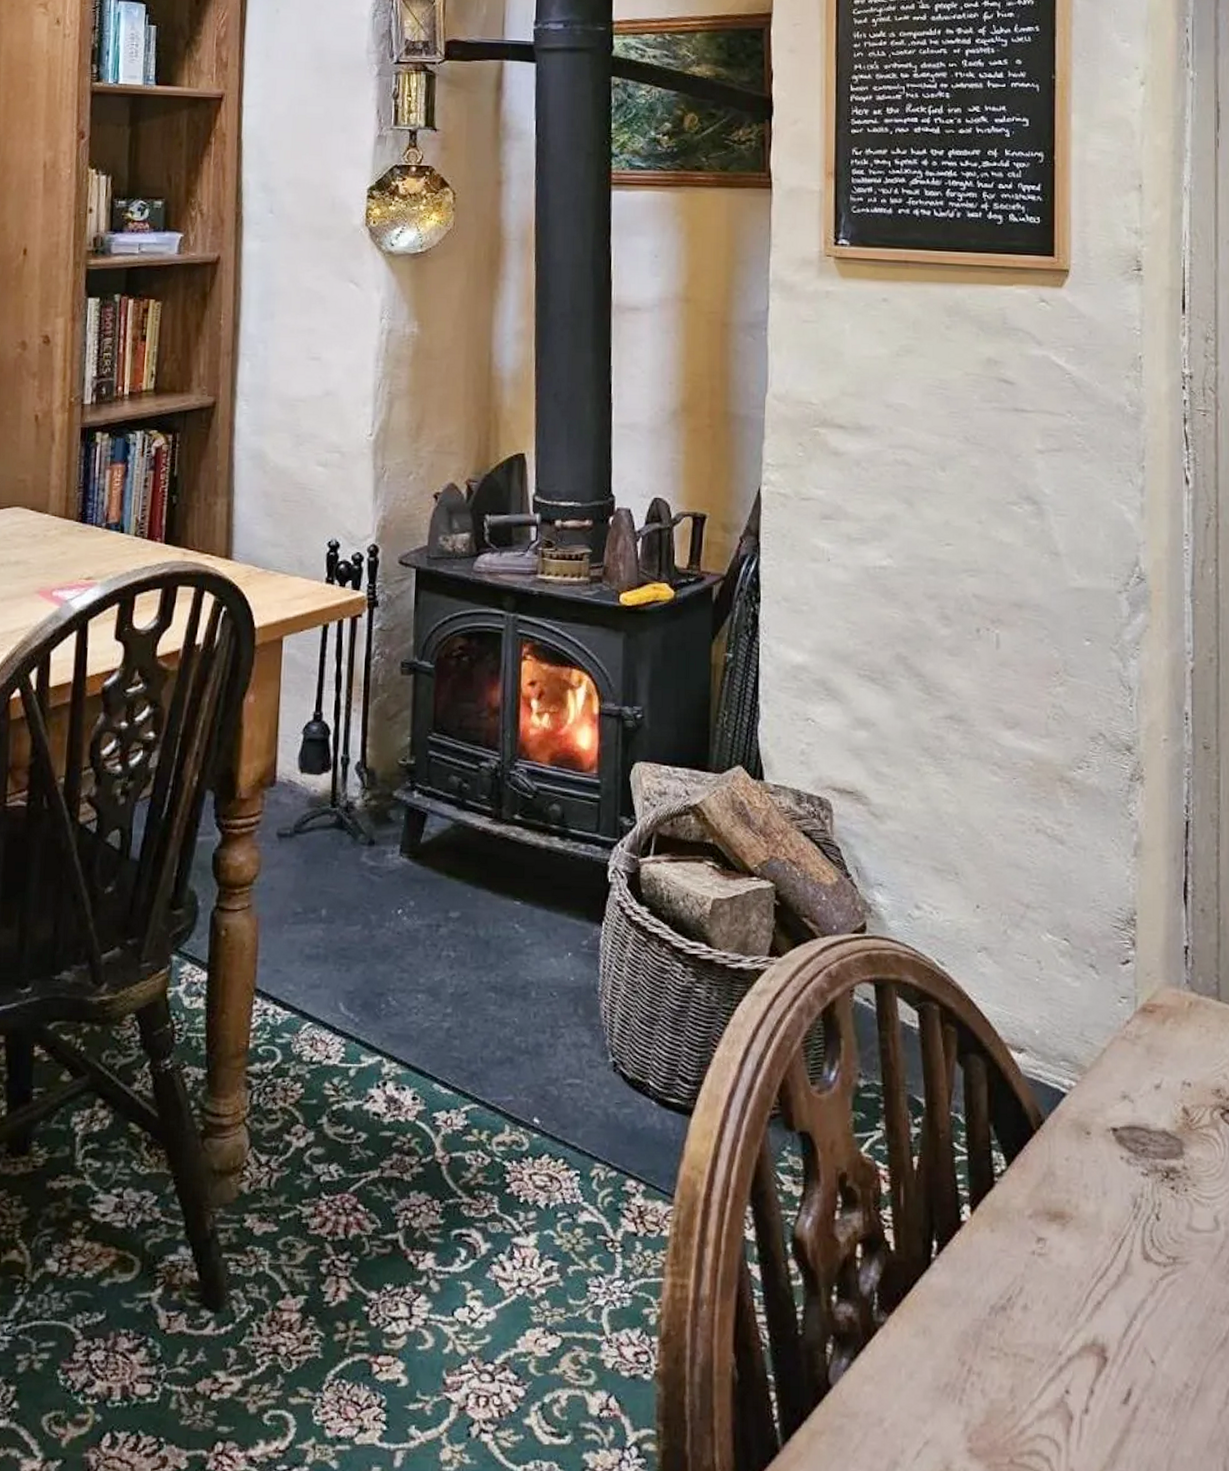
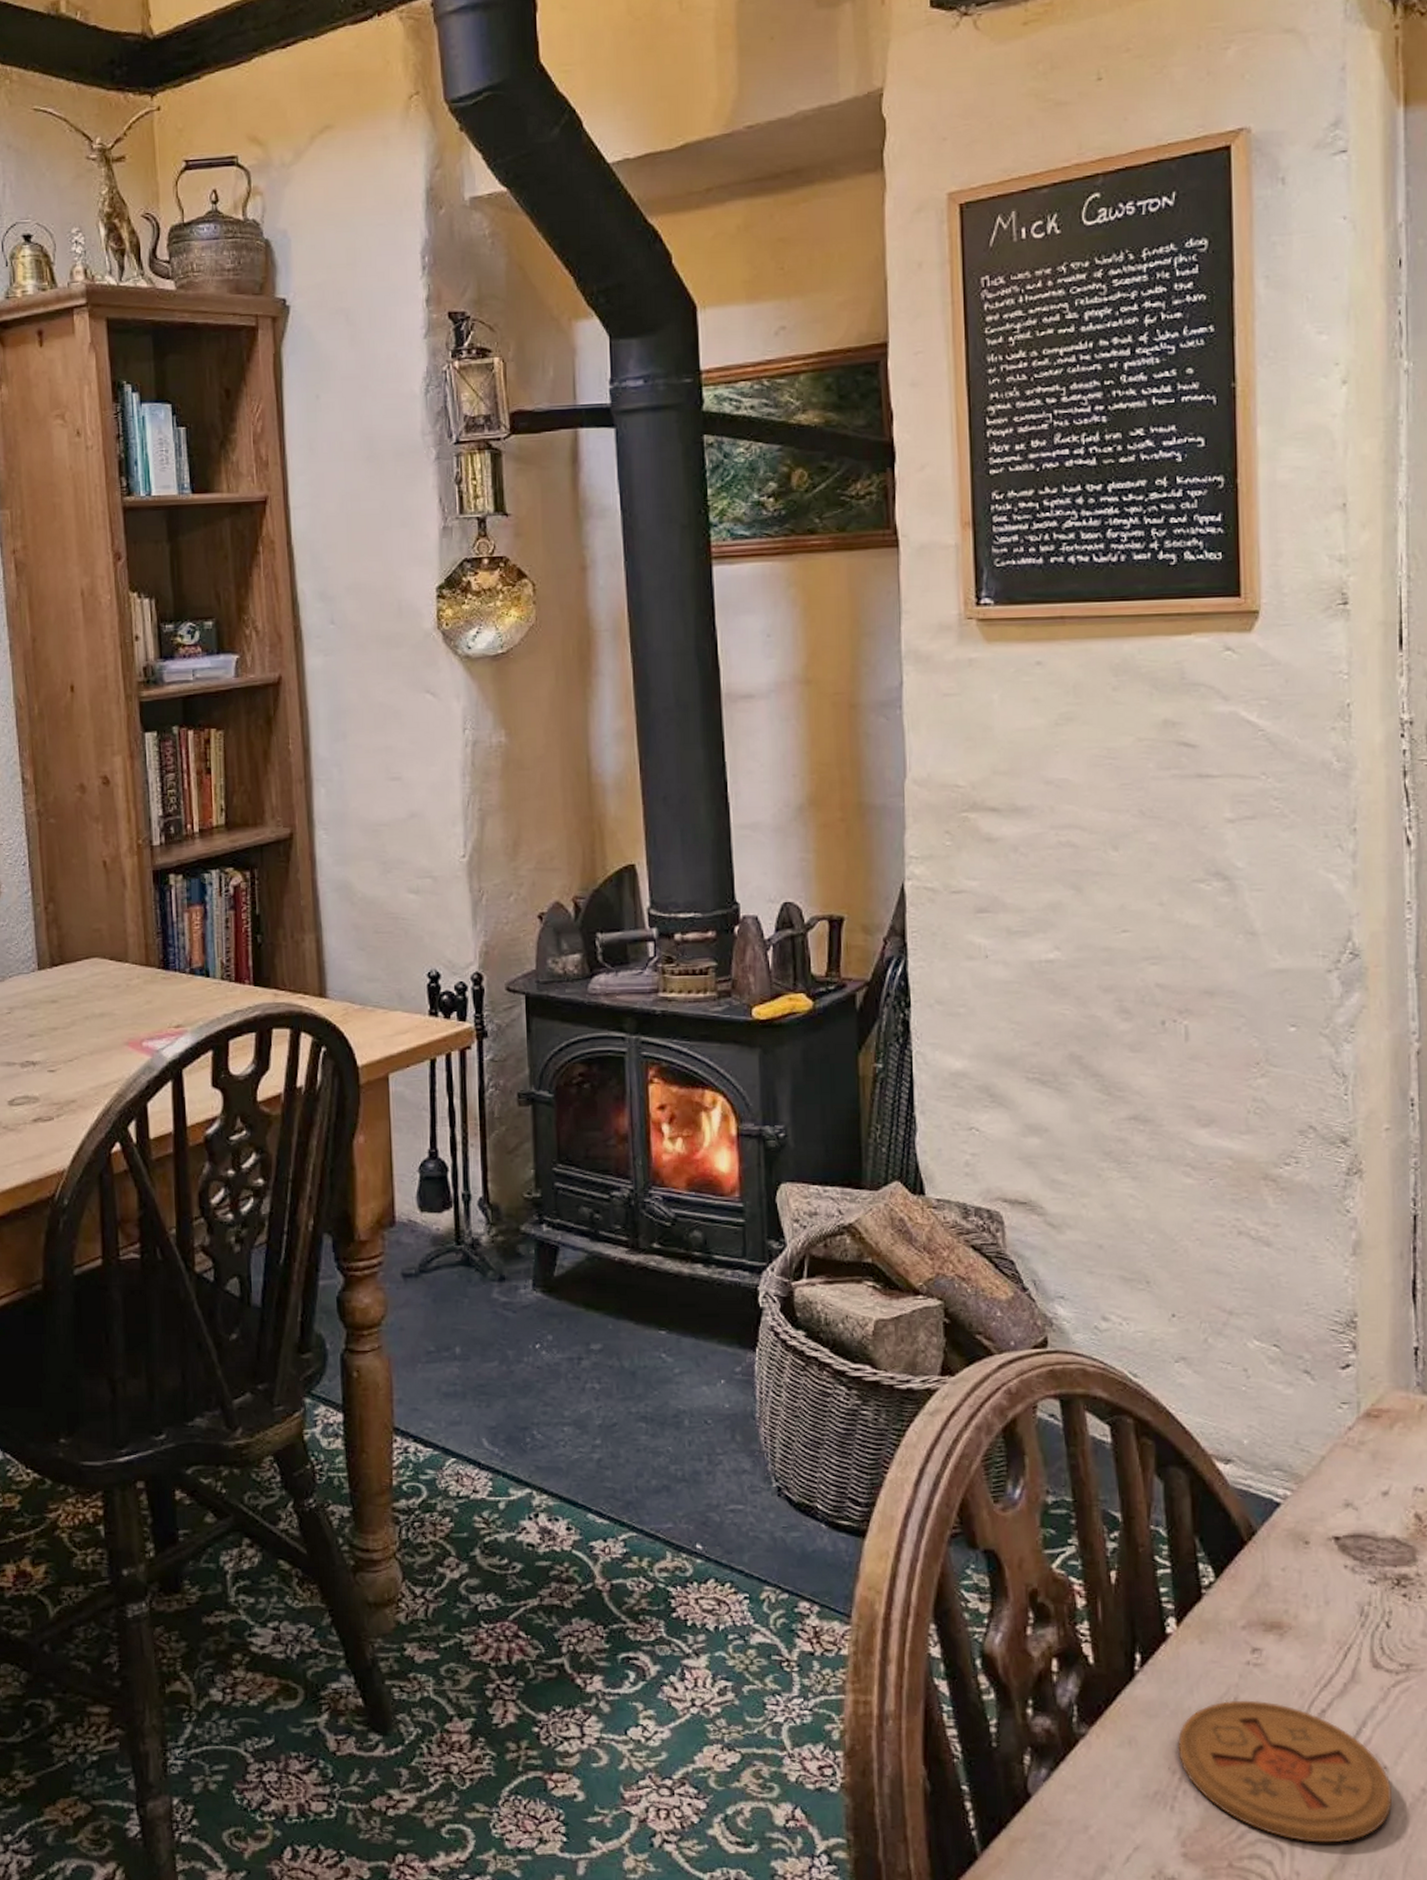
coaster: none [968,1290,1158,1439] -> present [1178,1700,1392,1843]

